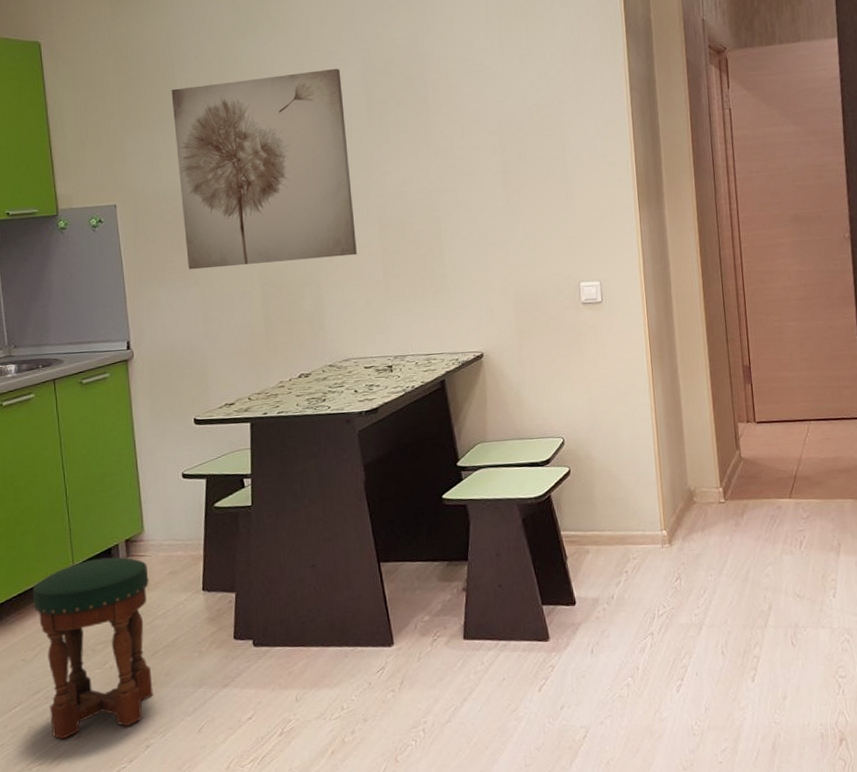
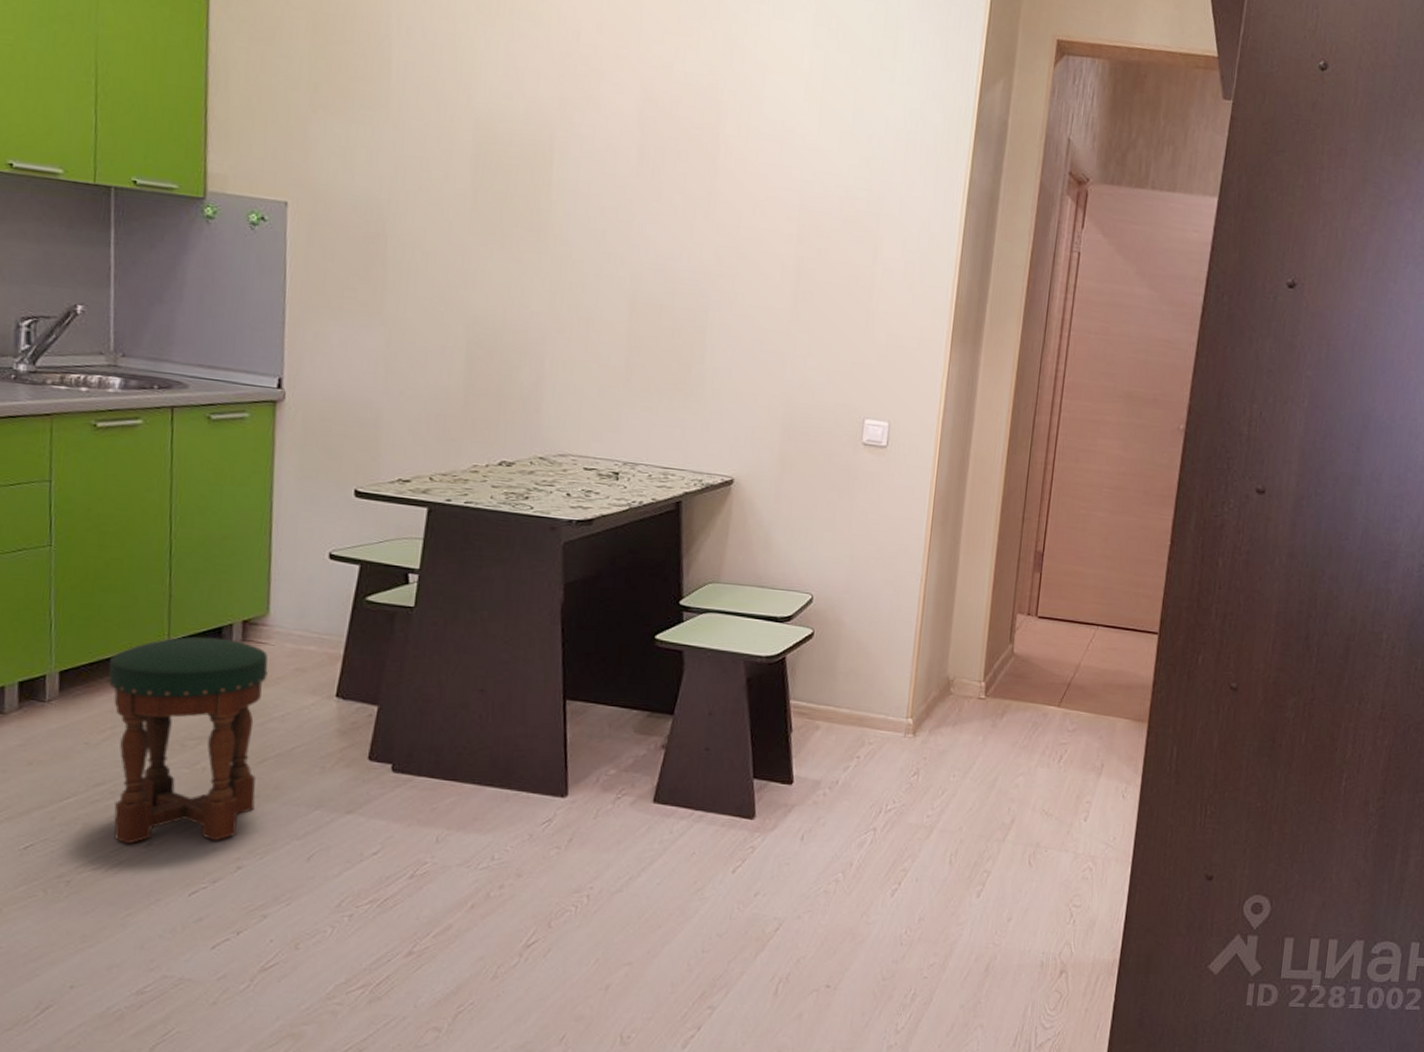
wall art: present [171,68,357,270] -> none [374,69,612,331]

